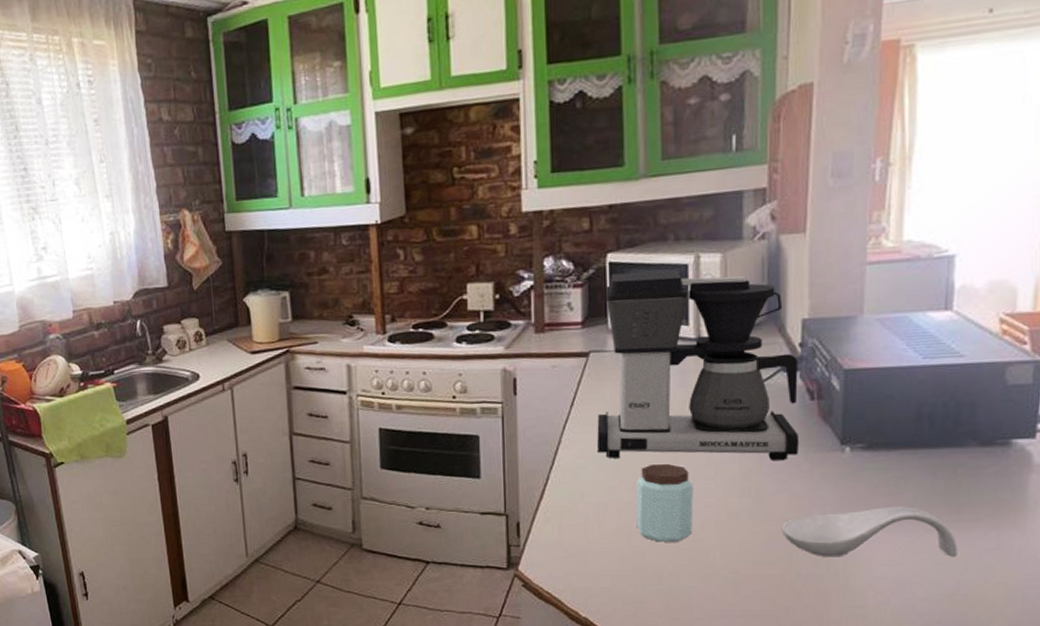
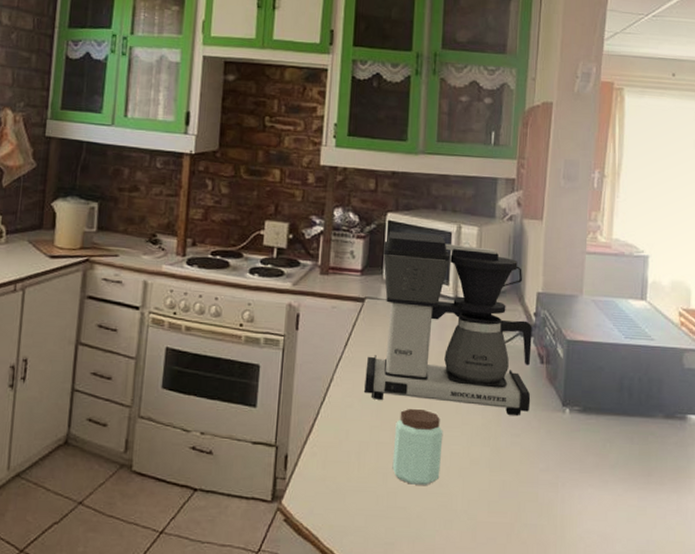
spoon rest: present [781,507,958,558] -> none [513,466,648,516]

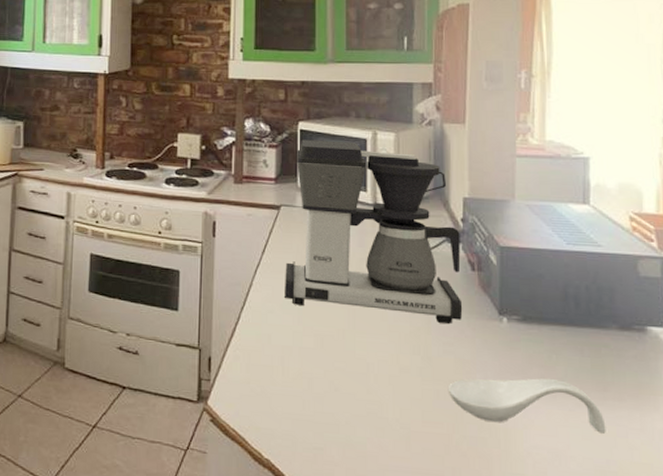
peanut butter: present [392,409,443,485] -> none [317,315,369,392]
spoon rest: none [513,466,648,516] -> present [447,378,606,434]

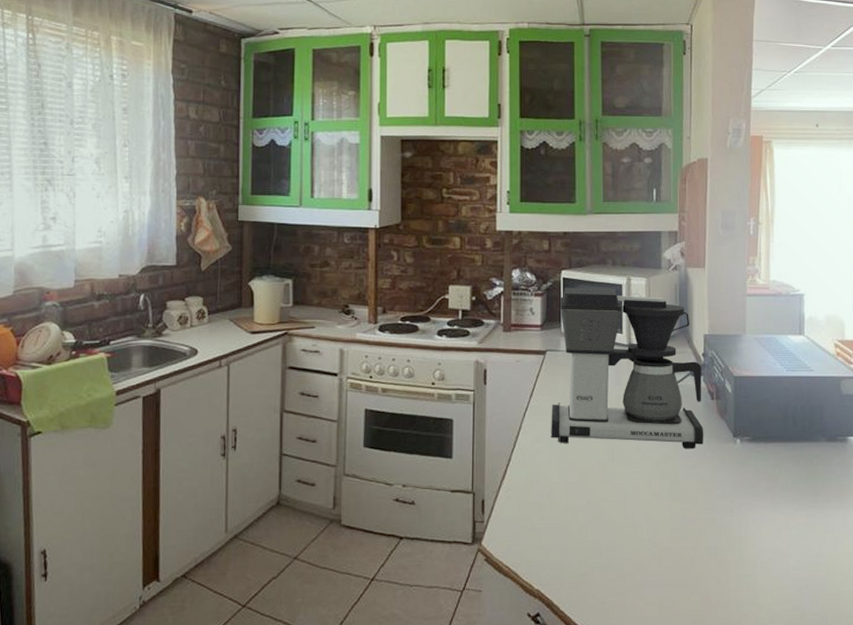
spoon rest: present [447,378,606,434] -> none [692,489,817,533]

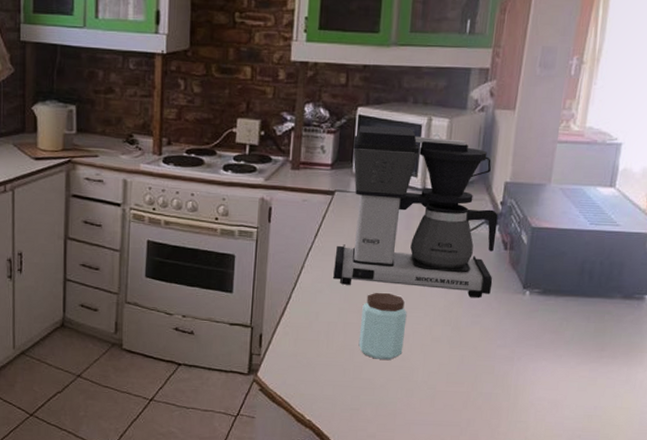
peanut butter: none [581,450,626,519] -> present [358,293,407,360]

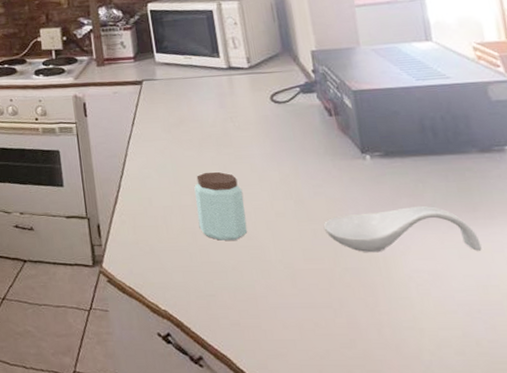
coffee maker: present [333,125,498,299] -> none [150,15,327,168]
spoon rest: none [471,342,599,386] -> present [323,206,482,253]

